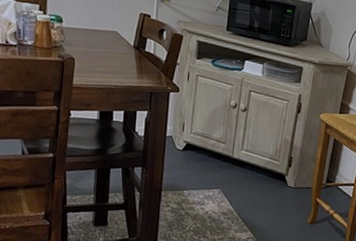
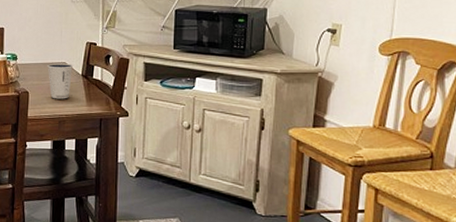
dixie cup: none [96,30,125,70] -> present [47,63,74,99]

